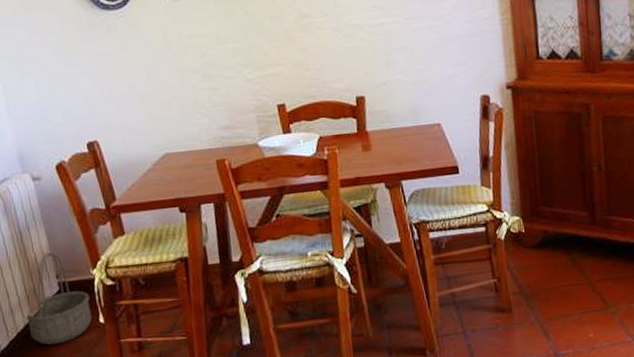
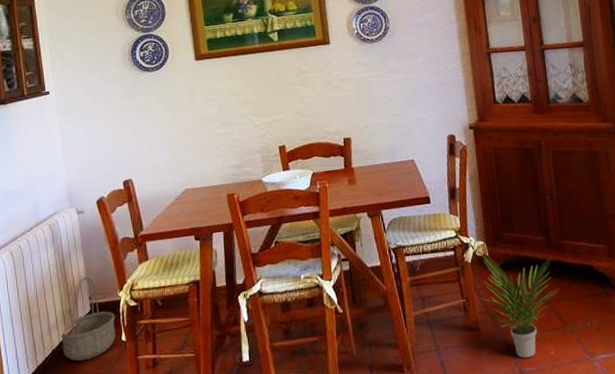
potted plant: none [512,230,601,341] -> present [479,254,558,358]

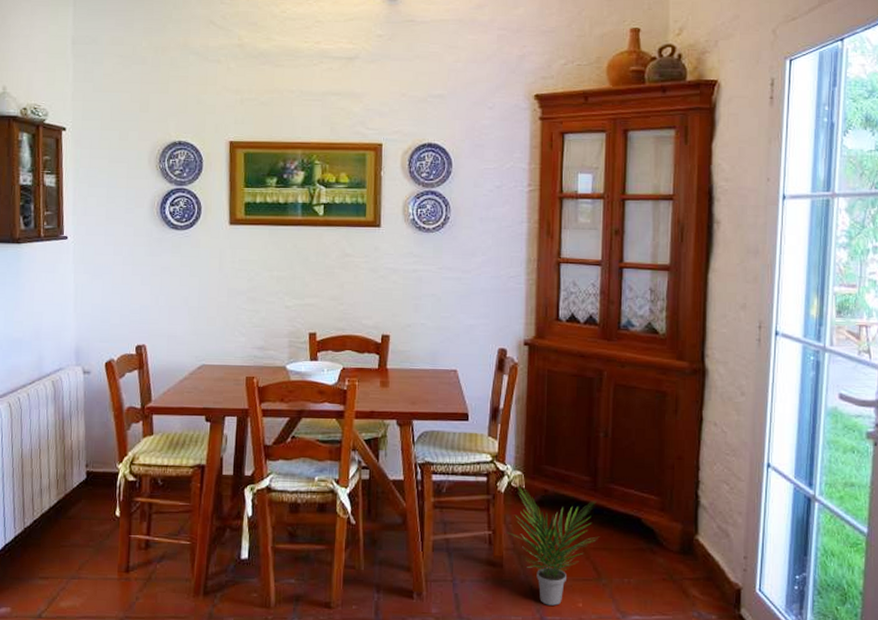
basket: present [59,276,116,362] -> none [50,442,112,531]

